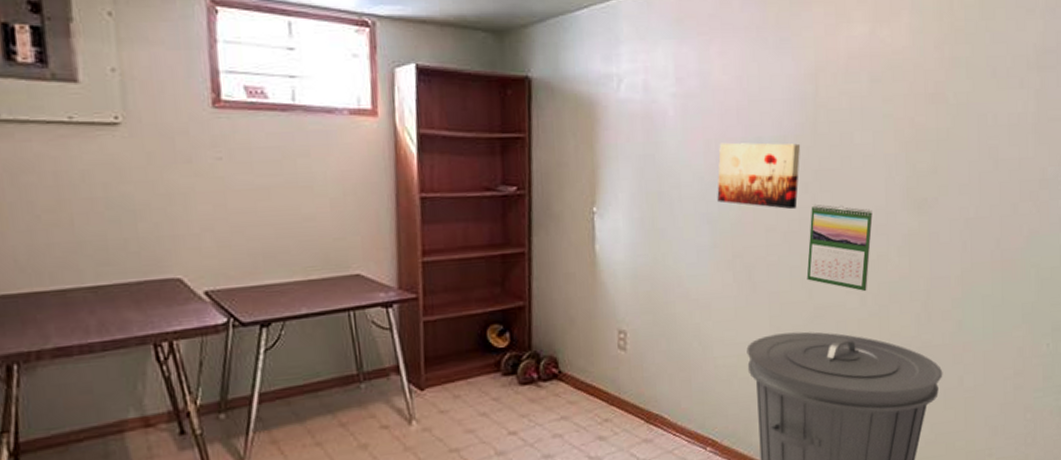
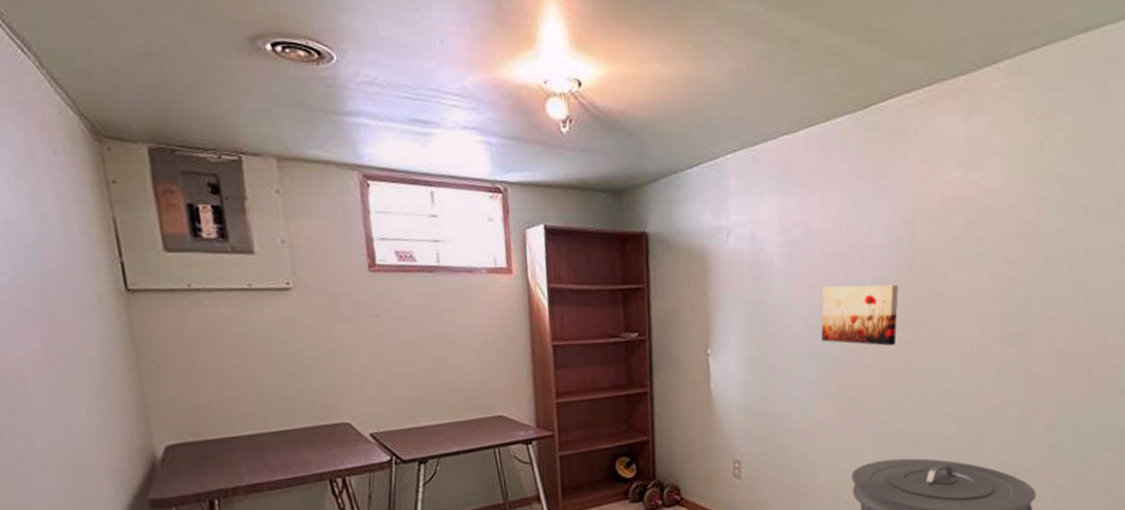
calendar: present [806,204,873,292] -> none [906,340,968,421]

